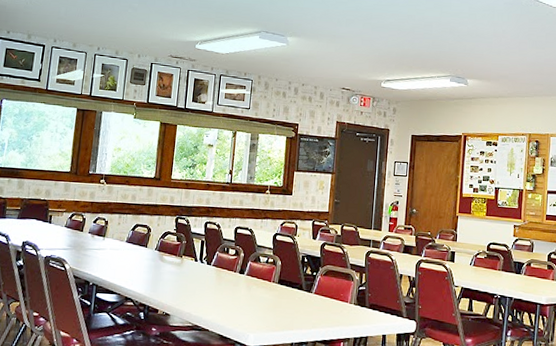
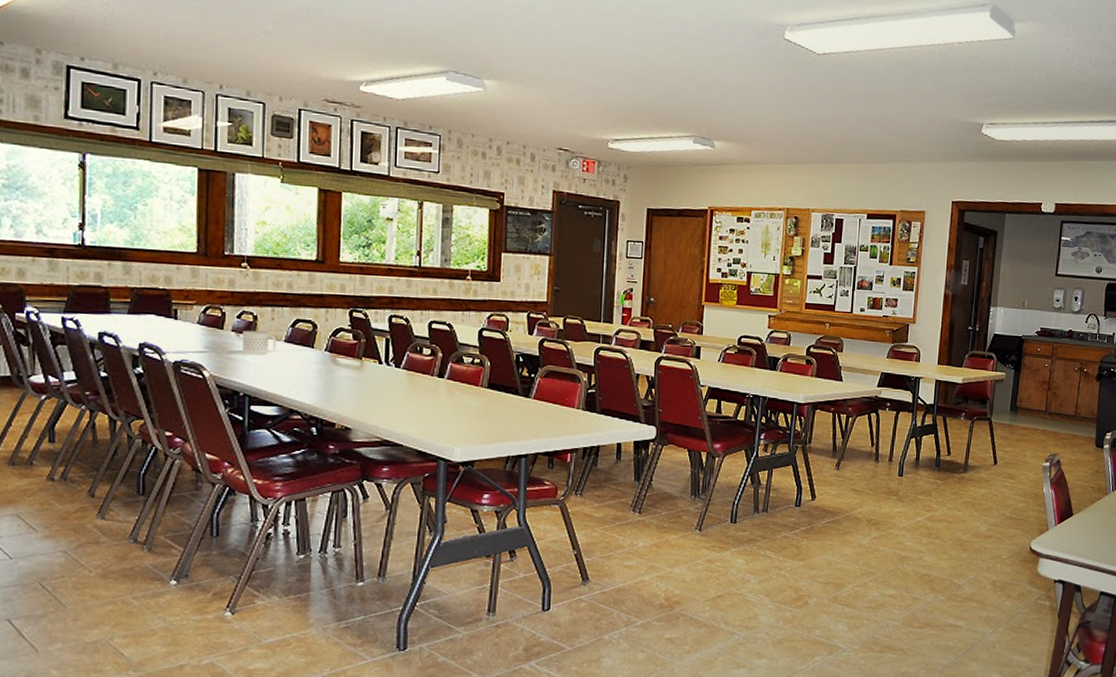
mug: none [94,232,121,253] -> present [242,330,277,356]

